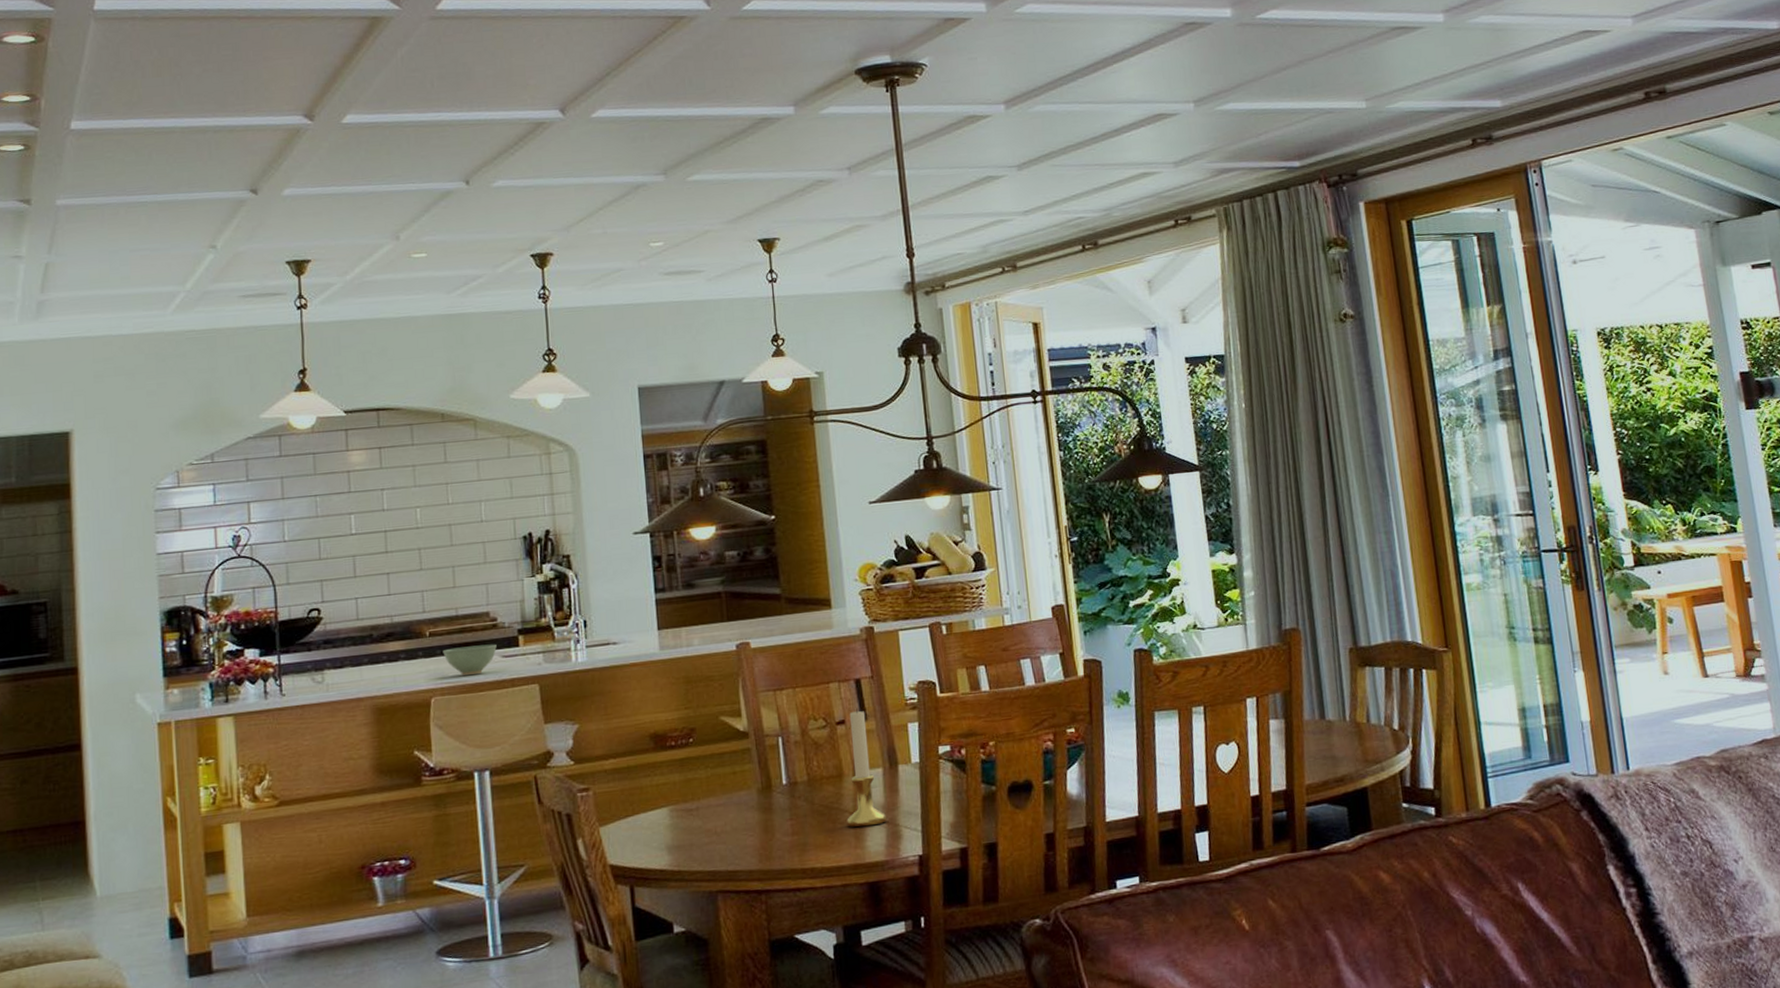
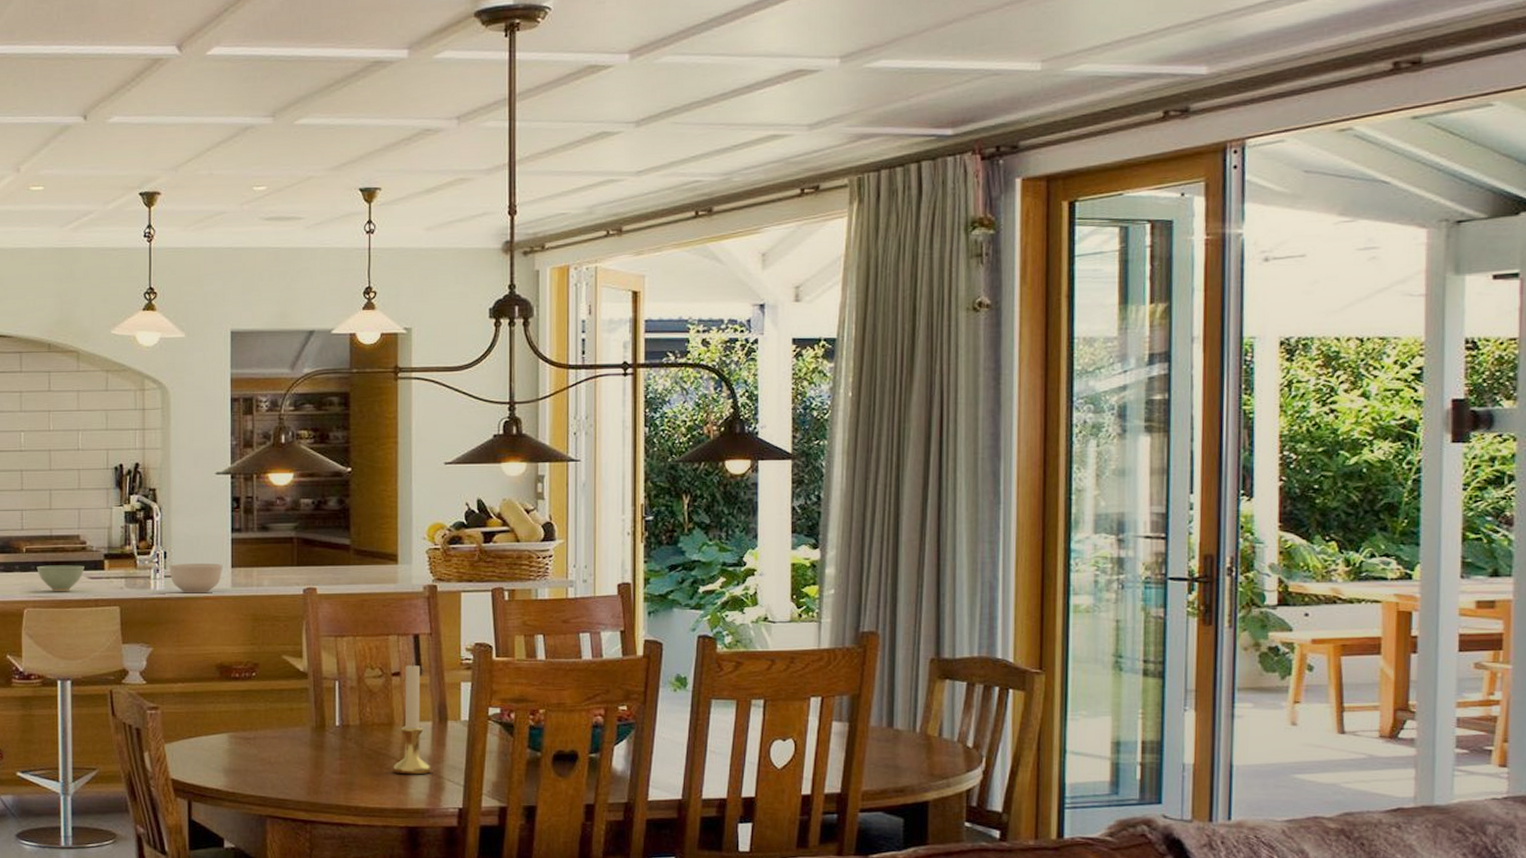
bowl: none [590,627,649,663] -> present [169,563,223,593]

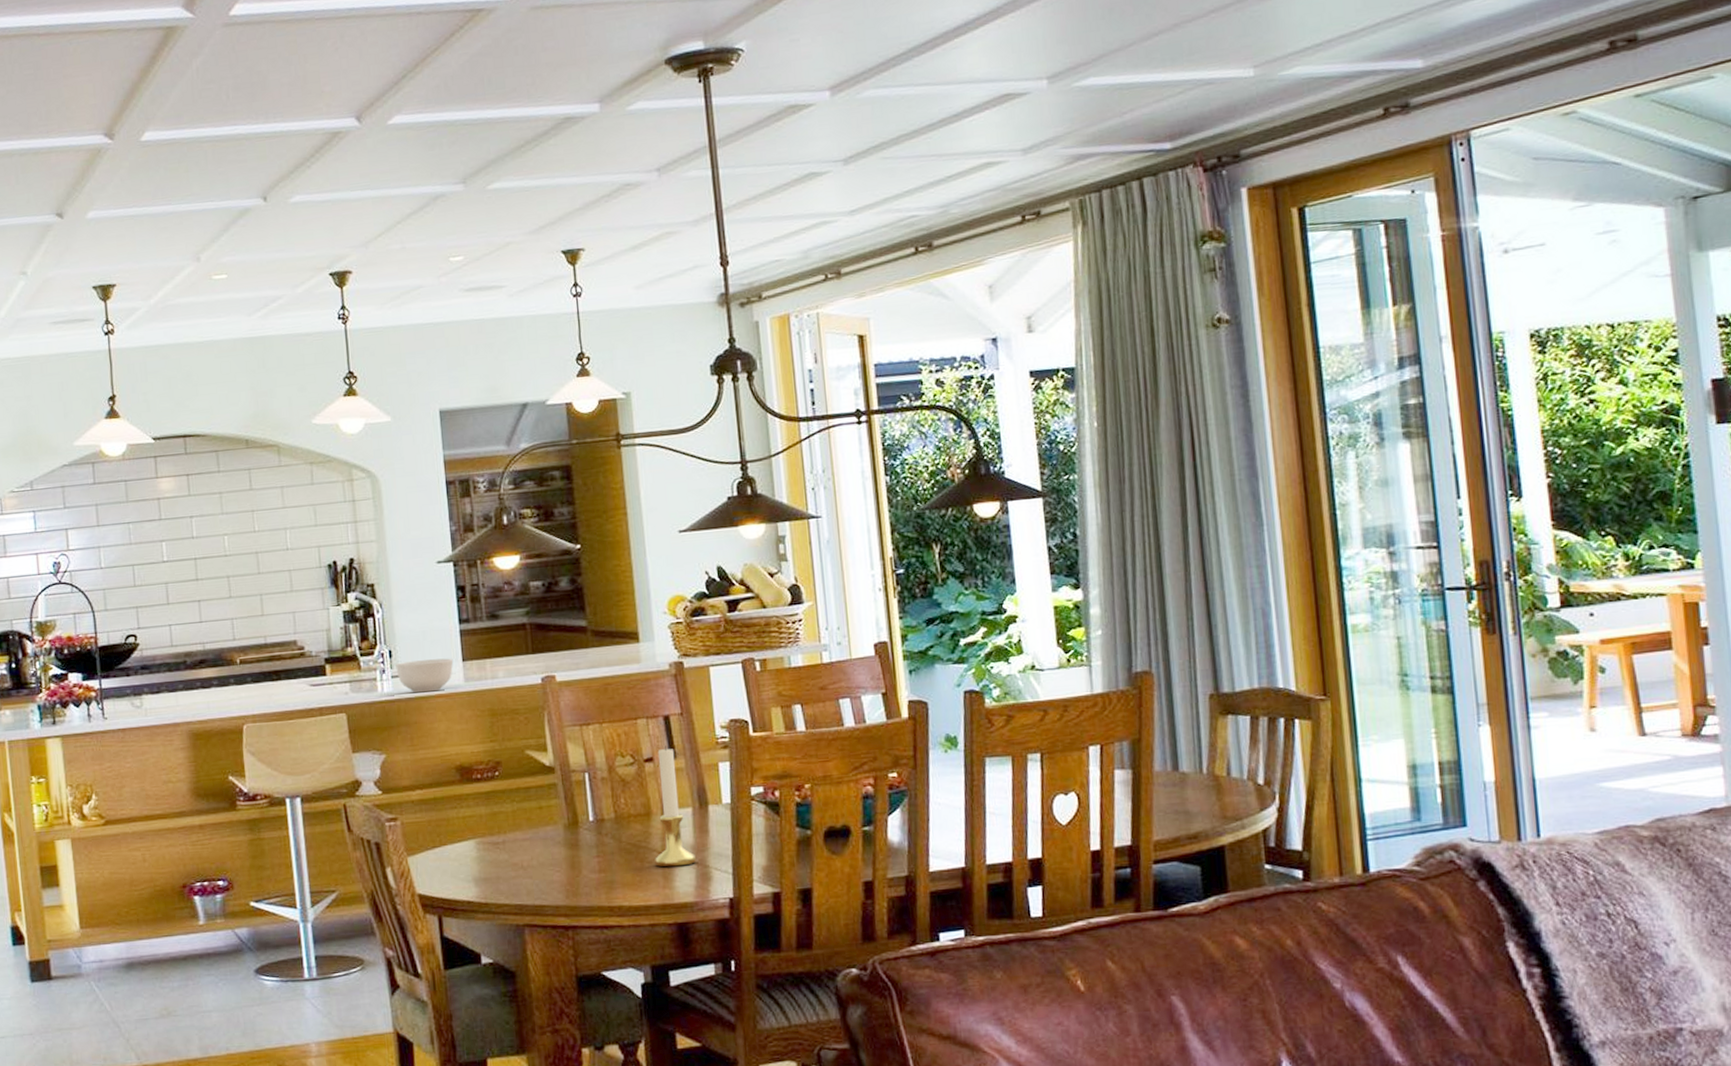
bowl: present [36,565,84,592] -> none [253,672,305,704]

